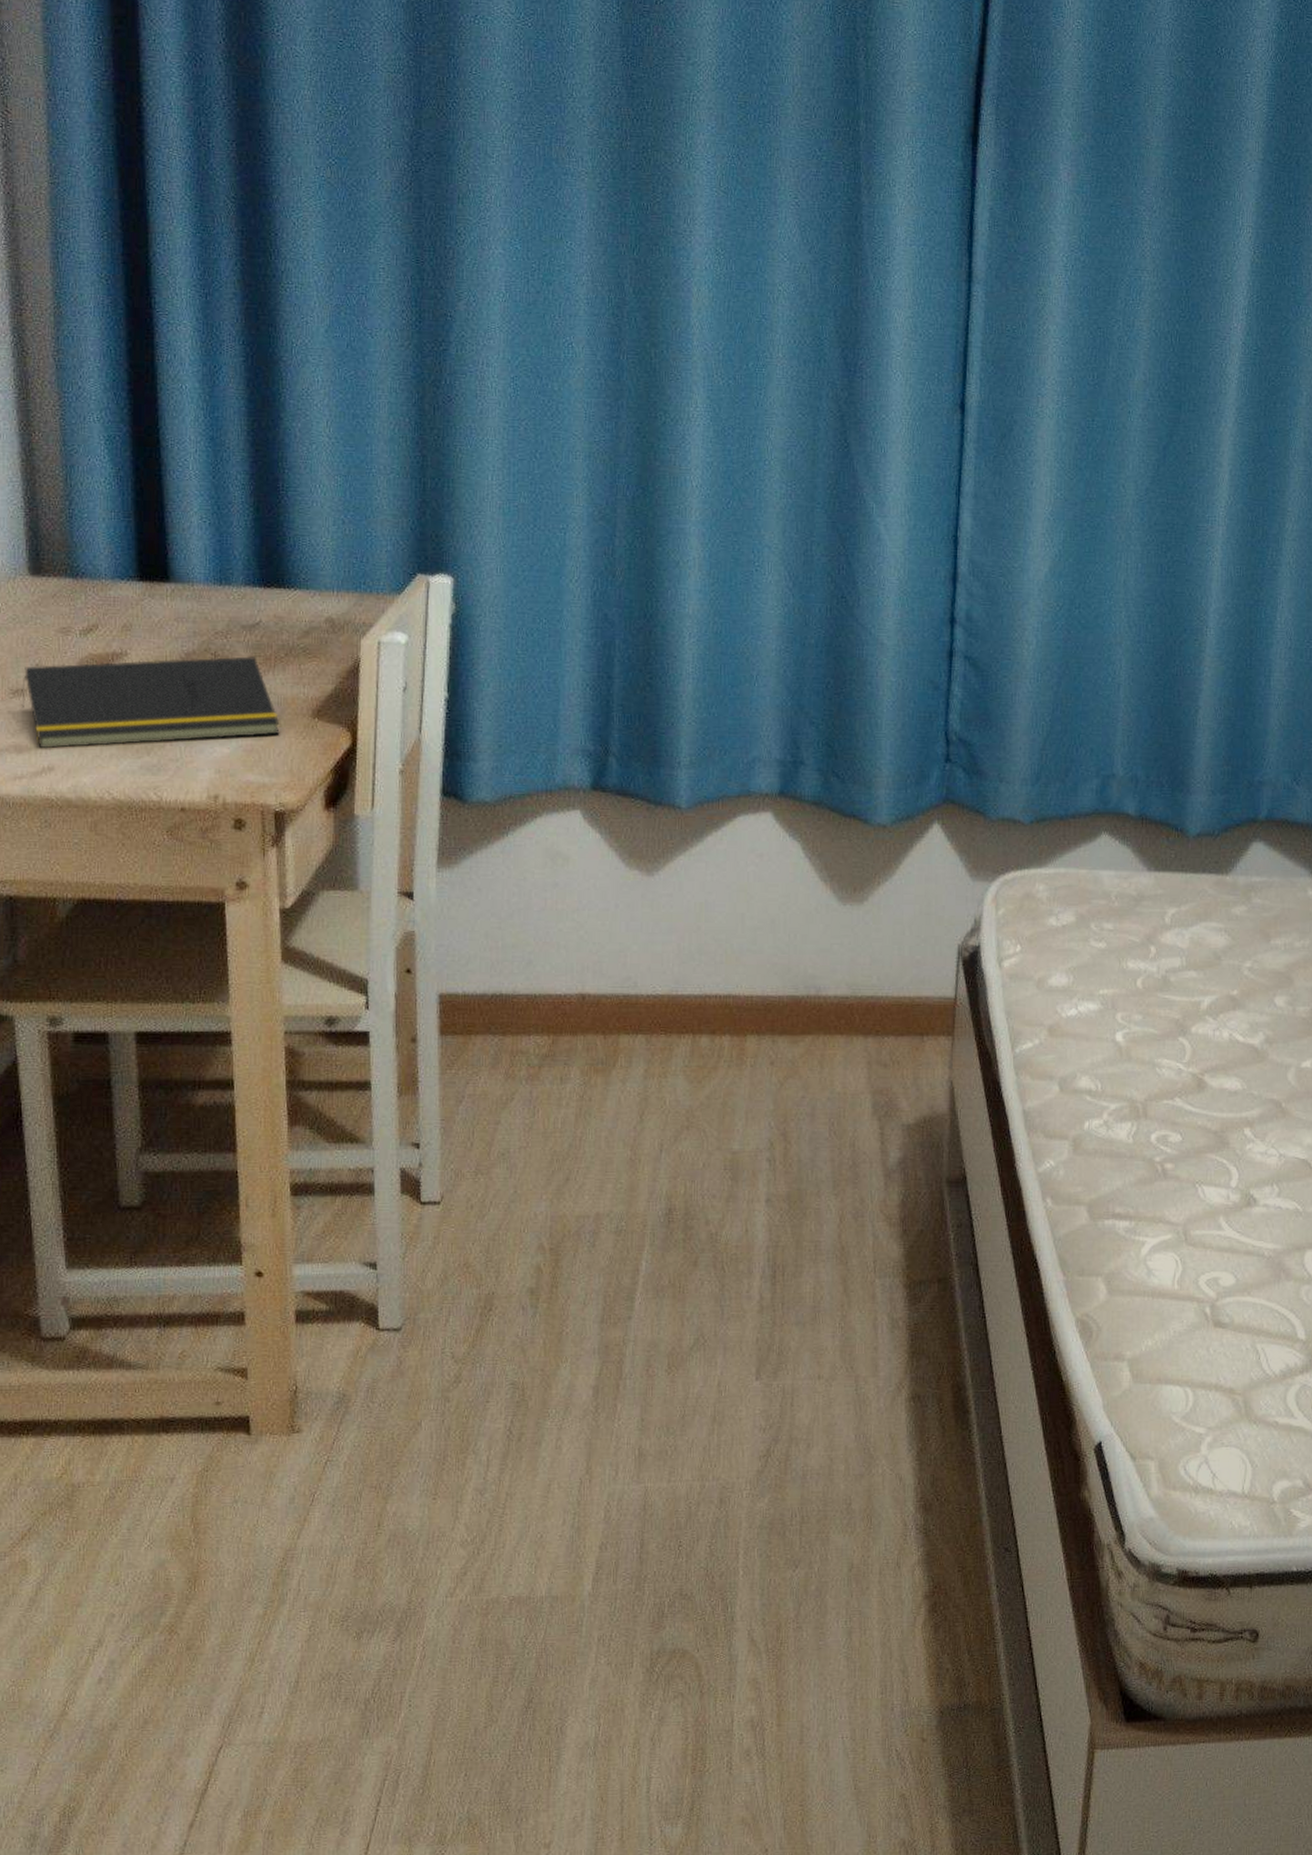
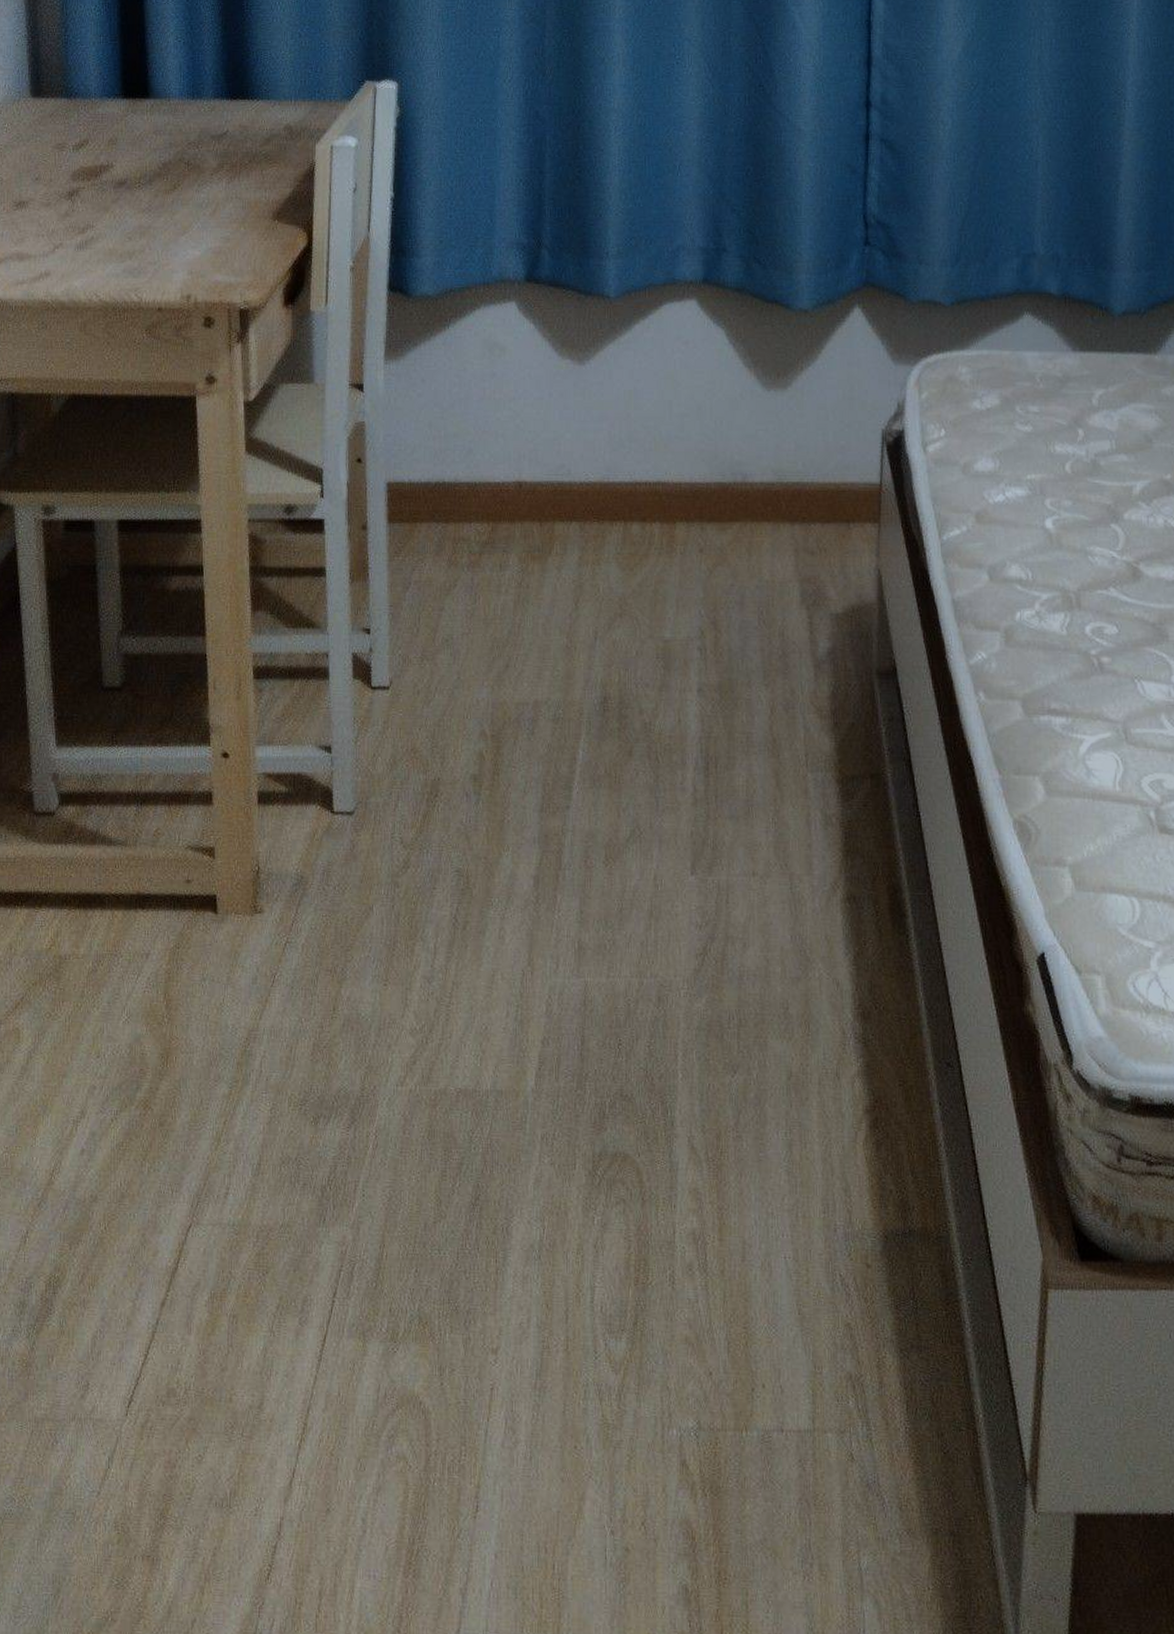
notepad: present [21,656,280,749] -> none [23,164,244,256]

